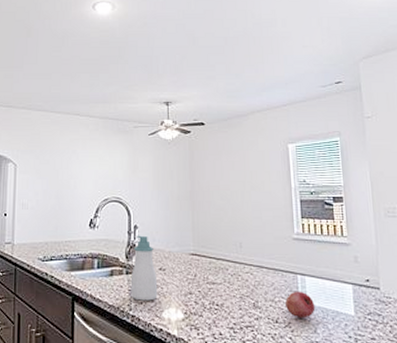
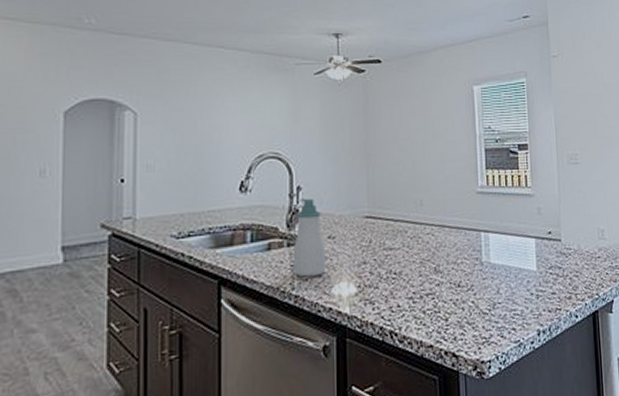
fruit: present [285,291,316,319] -> none [468,249,499,280]

